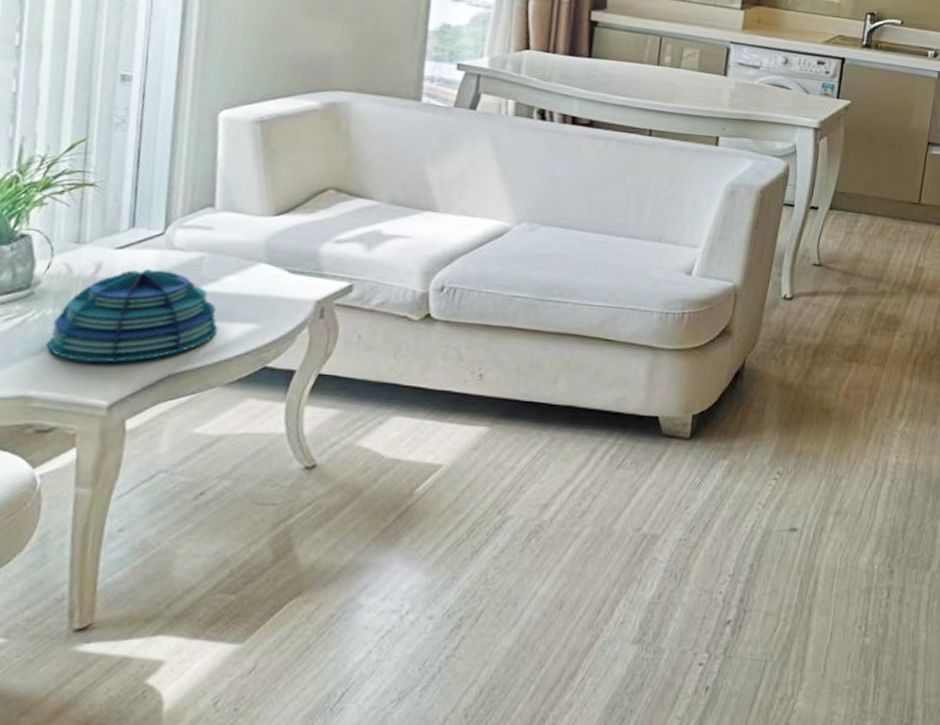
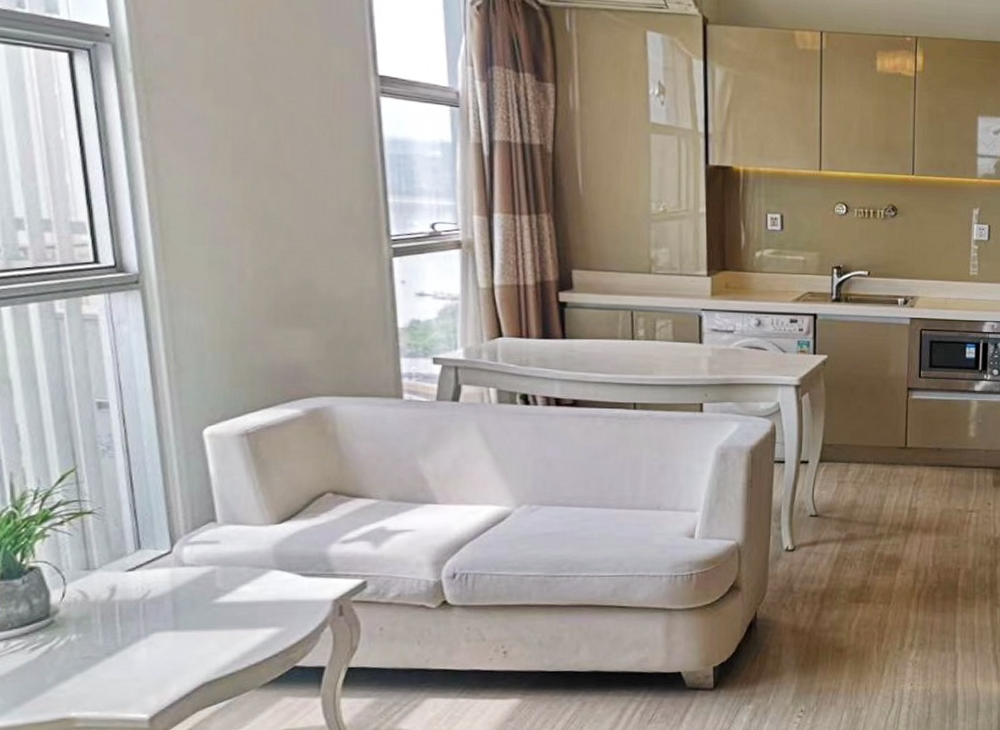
decorative bowl: present [46,269,218,363] -> none [78,586,242,680]

